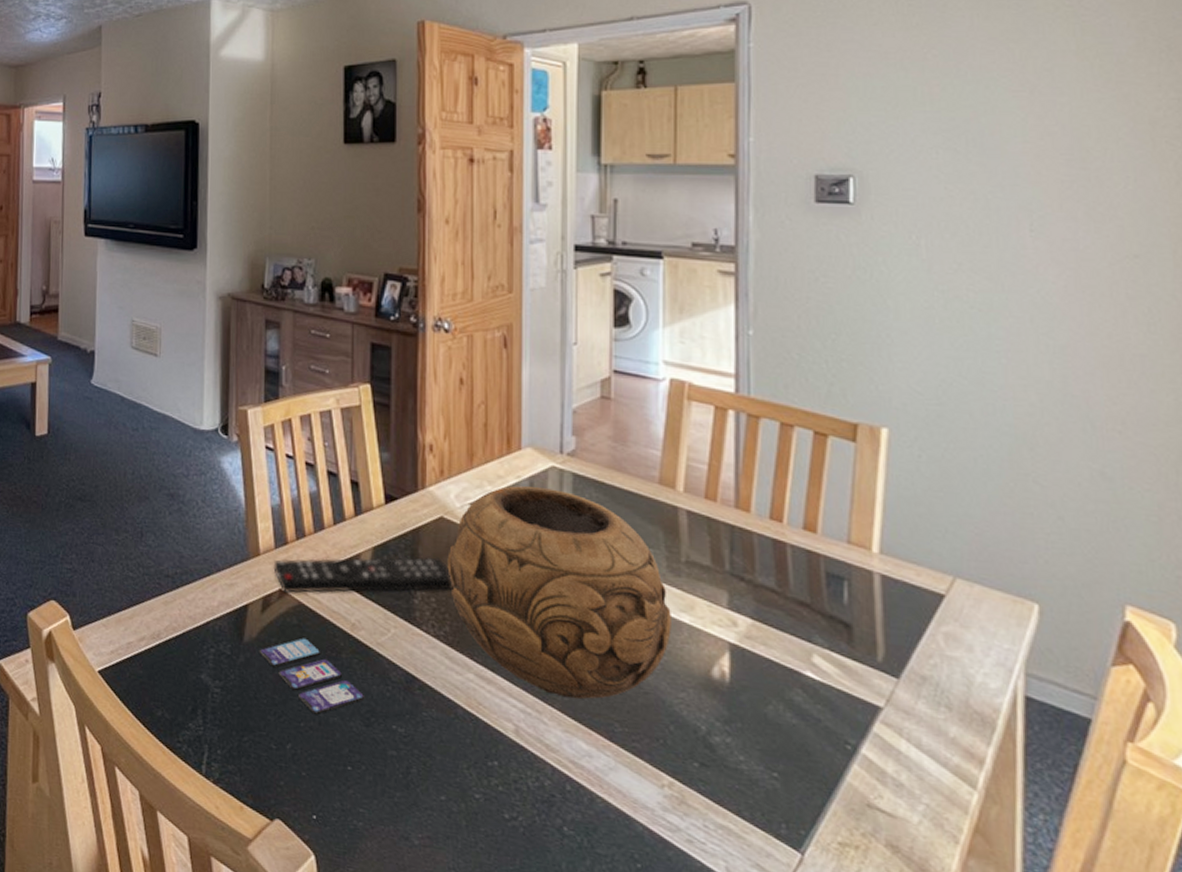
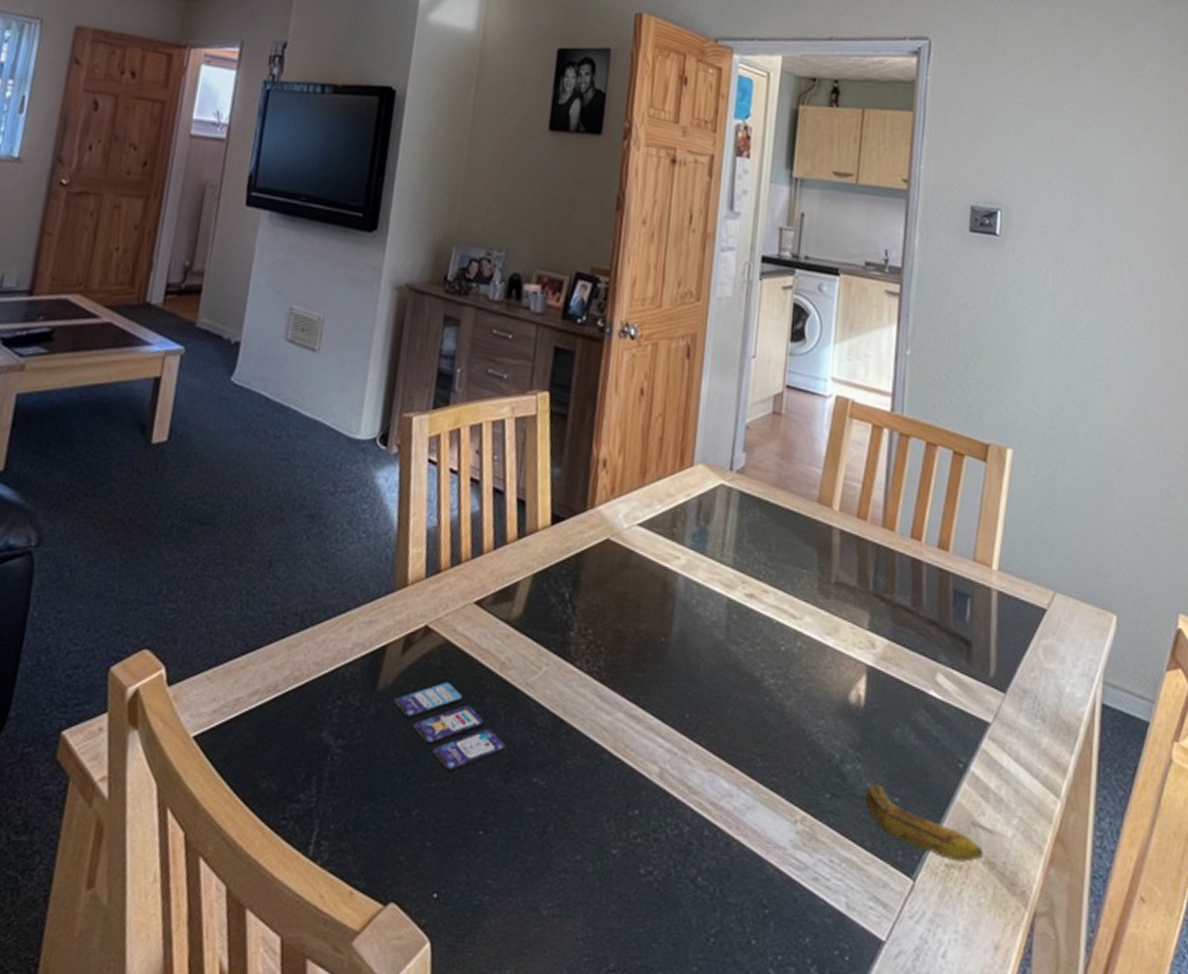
remote control: present [273,557,453,594] -> none [421,584,613,630]
decorative bowl: present [447,485,671,699] -> none [608,504,818,734]
banana: none [737,758,883,843] -> present [864,784,983,862]

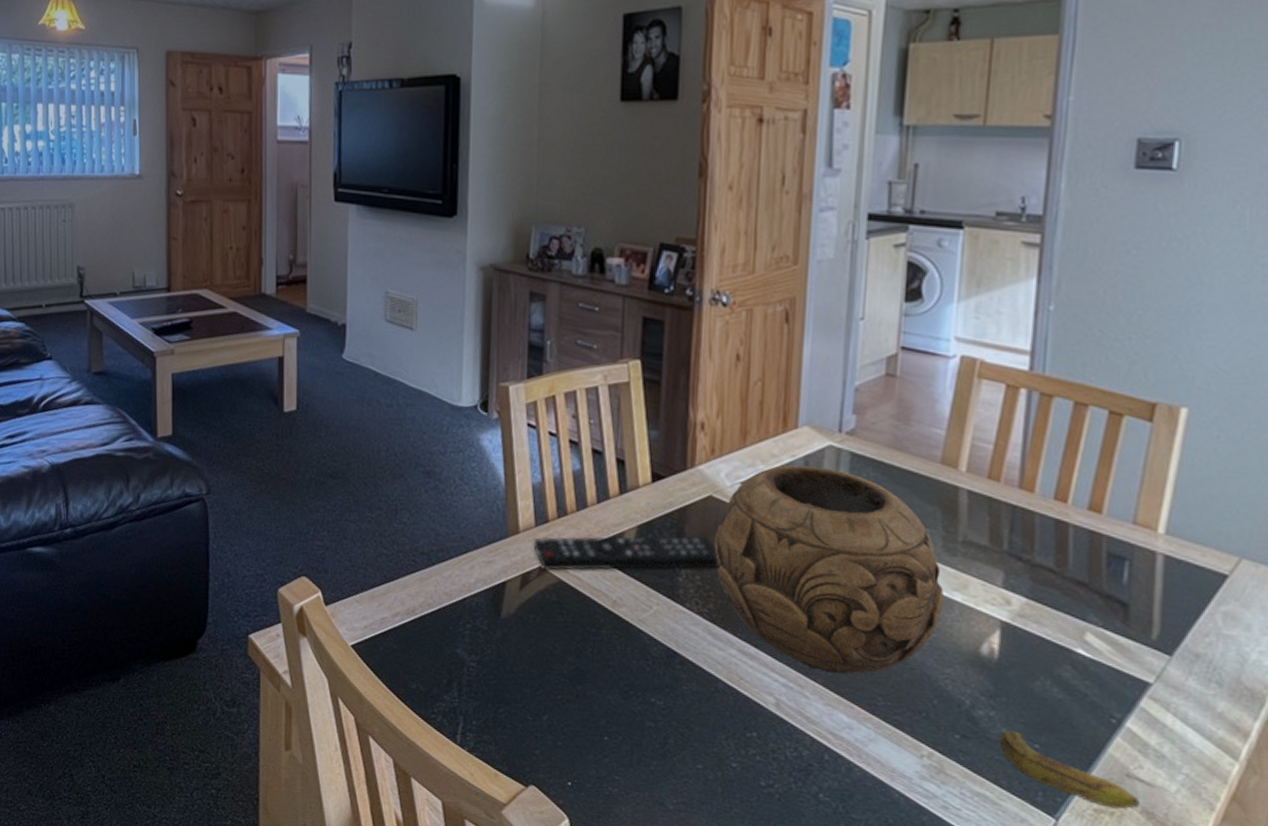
smartphone: present [393,682,508,773] -> none [516,614,625,689]
remote control: none [421,584,613,630] -> present [533,535,720,571]
decorative bowl: none [608,504,818,734] -> present [714,465,944,674]

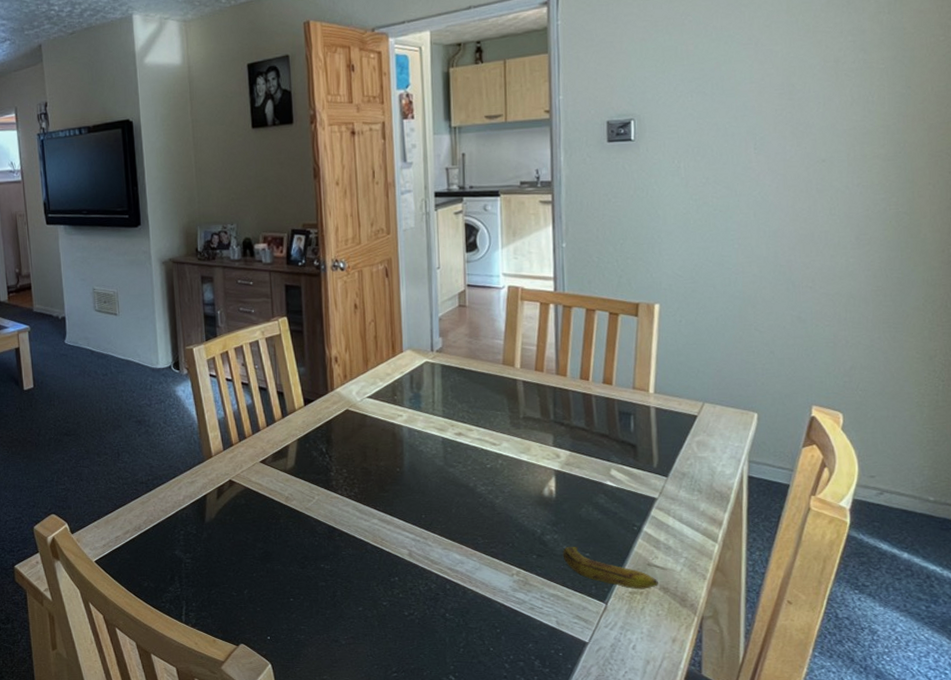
remote control: present [533,535,720,571] -> none [223,440,359,482]
decorative bowl: present [714,465,944,674] -> none [353,378,515,526]

